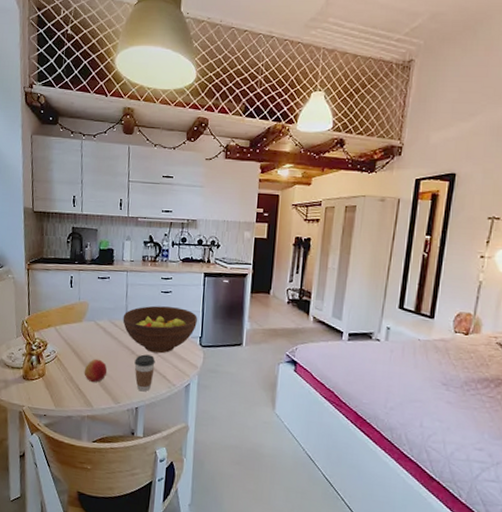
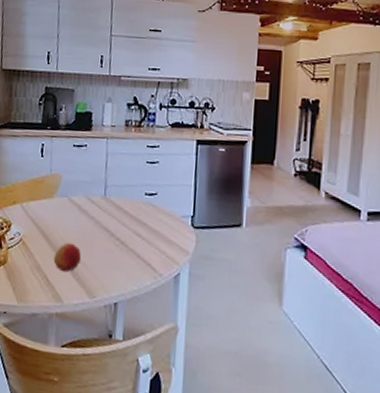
fruit bowl: present [123,305,197,354] -> none [101,178,189,237]
coffee cup: present [134,354,155,392] -> none [114,237,139,284]

